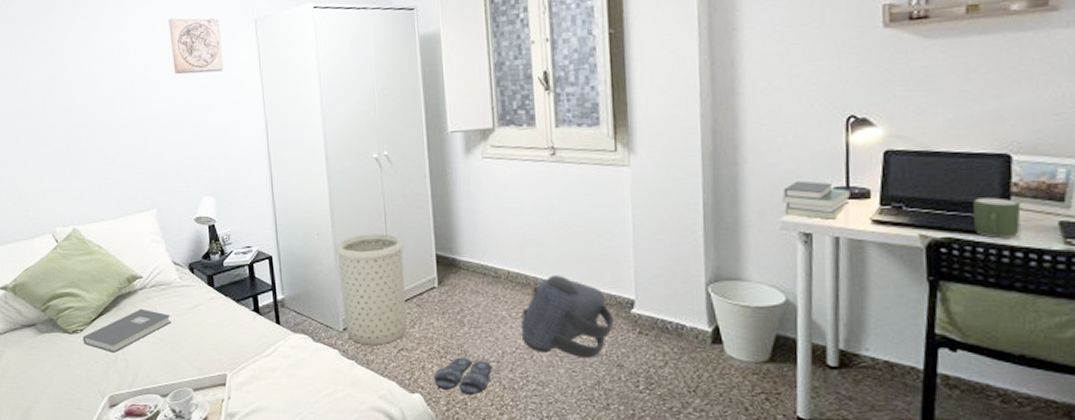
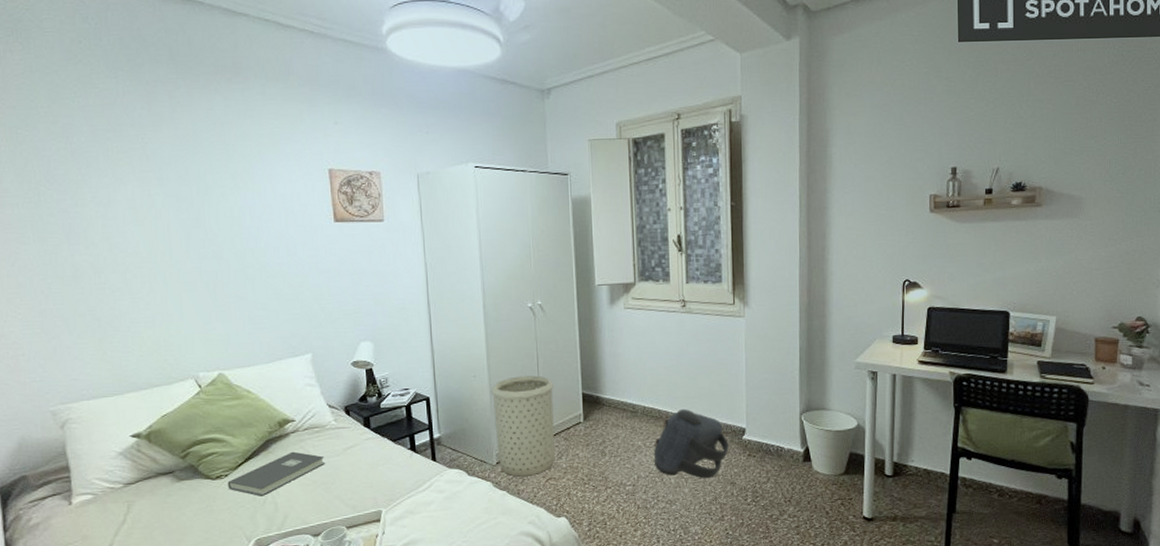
slippers: present [434,357,492,394] -> none [579,483,628,515]
books: present [782,180,850,220] -> none [857,330,904,361]
mug: present [973,197,1021,238] -> none [985,343,1014,374]

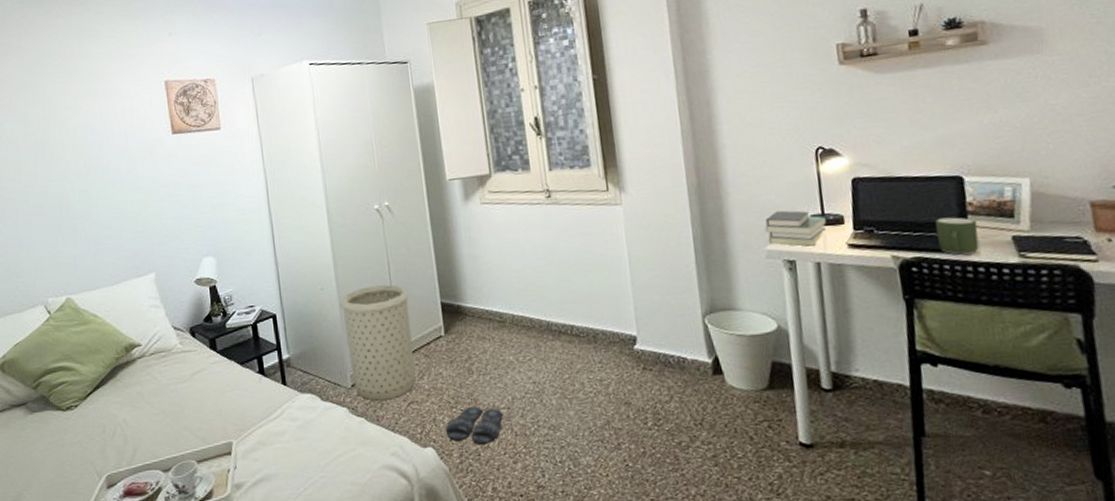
book: present [227,451,325,496] -> none [77,378,172,428]
slippers: none [579,483,628,515] -> present [446,406,503,444]
backpack: present [653,408,729,479] -> none [528,315,619,399]
books: none [857,330,904,361] -> present [765,210,826,246]
mug: none [985,343,1014,374] -> present [935,217,979,255]

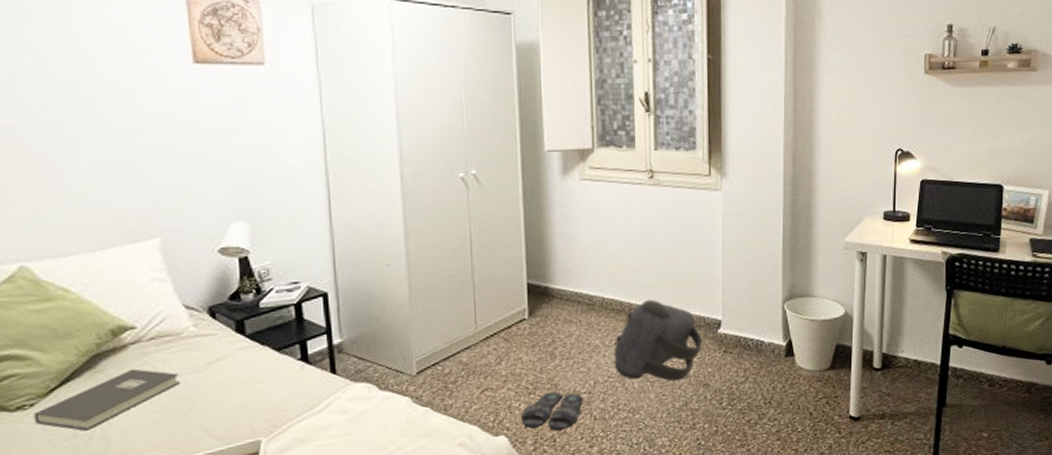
book: none [77,378,172,428] -> present [33,368,180,431]
laundry basket: present [341,285,416,401] -> none [411,262,493,389]
backpack: none [528,315,619,399] -> present [613,299,702,382]
books: present [765,210,826,246] -> none [845,205,896,240]
mug: present [935,217,979,255] -> none [978,220,1007,253]

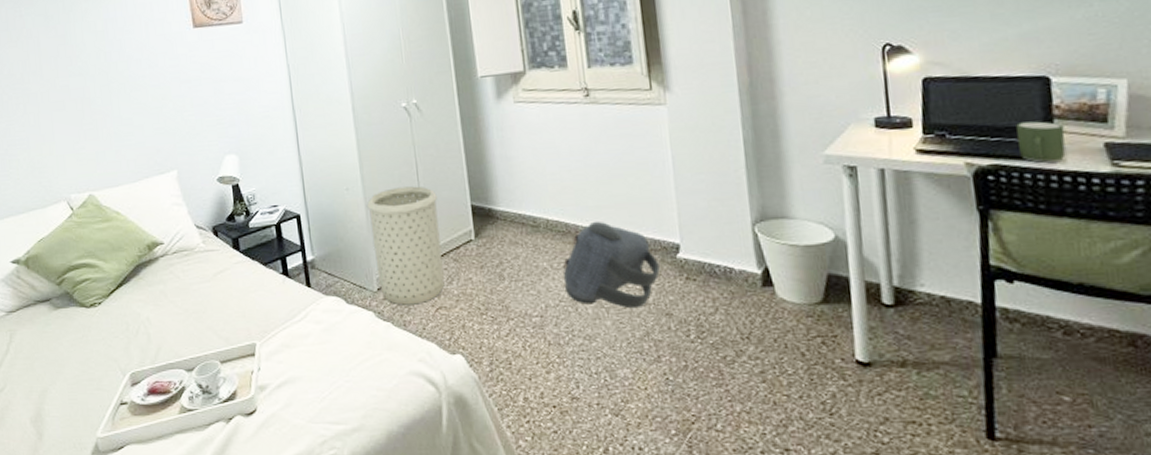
book: present [33,368,180,431] -> none [101,277,195,326]
laundry basket: none [411,262,493,389] -> present [367,186,445,305]
slippers: present [522,391,583,430] -> none [476,313,536,353]
mug: none [978,220,1007,253] -> present [1016,121,1066,163]

